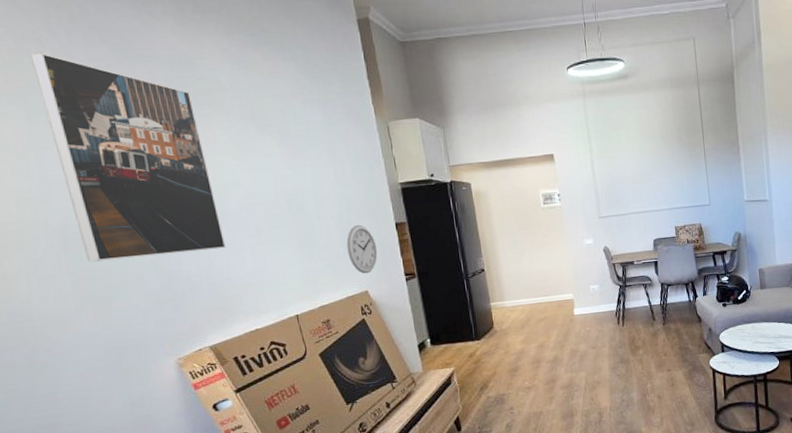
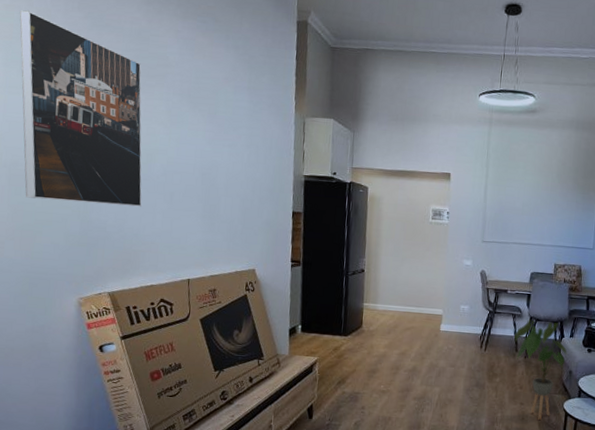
wall clock: present [346,224,378,274] -> none [244,207,272,254]
house plant: none [649,284,704,382] -> present [514,319,567,420]

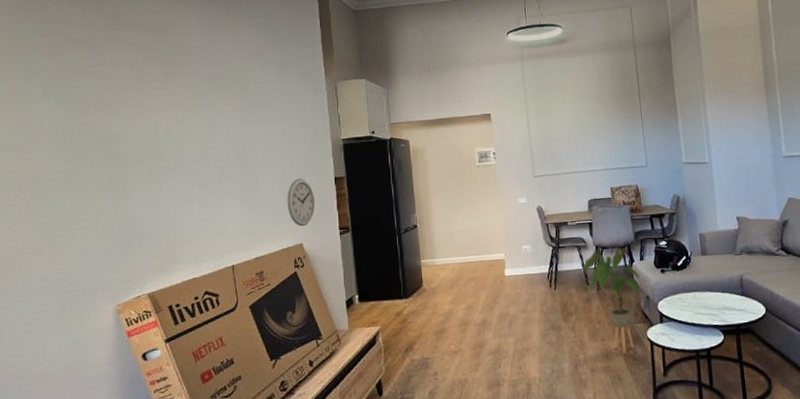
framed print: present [20,10,142,207] -> none [36,21,176,208]
wall clock: none [244,207,272,254] -> present [287,178,315,227]

